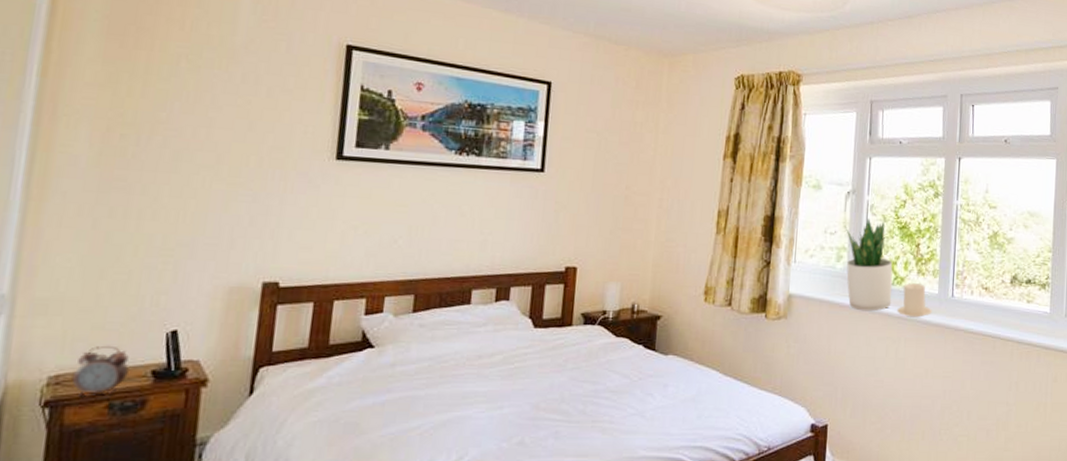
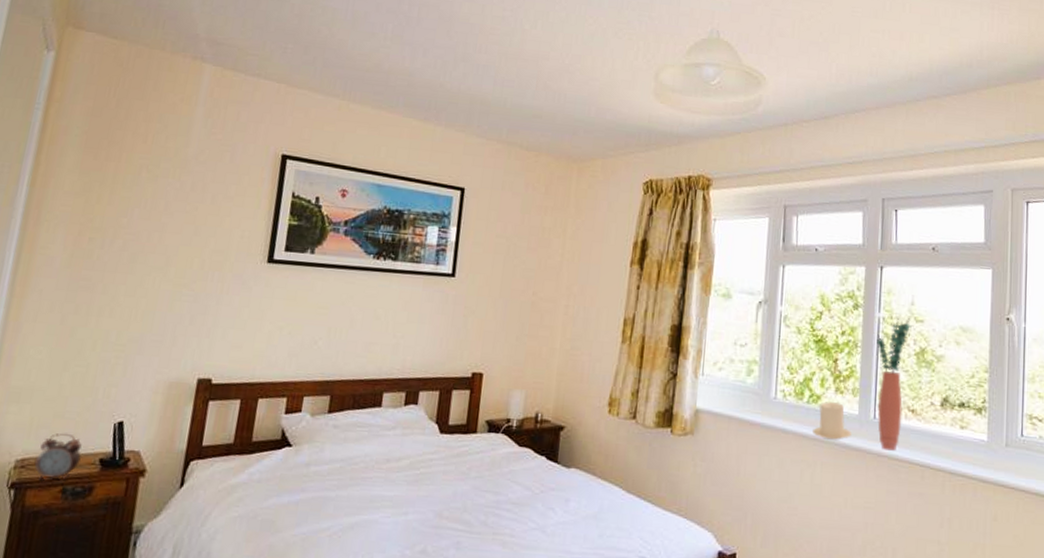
planter: present [844,218,893,312] -> none [755,330,808,432]
vase: none [955,205,986,325] -> present [877,318,912,451]

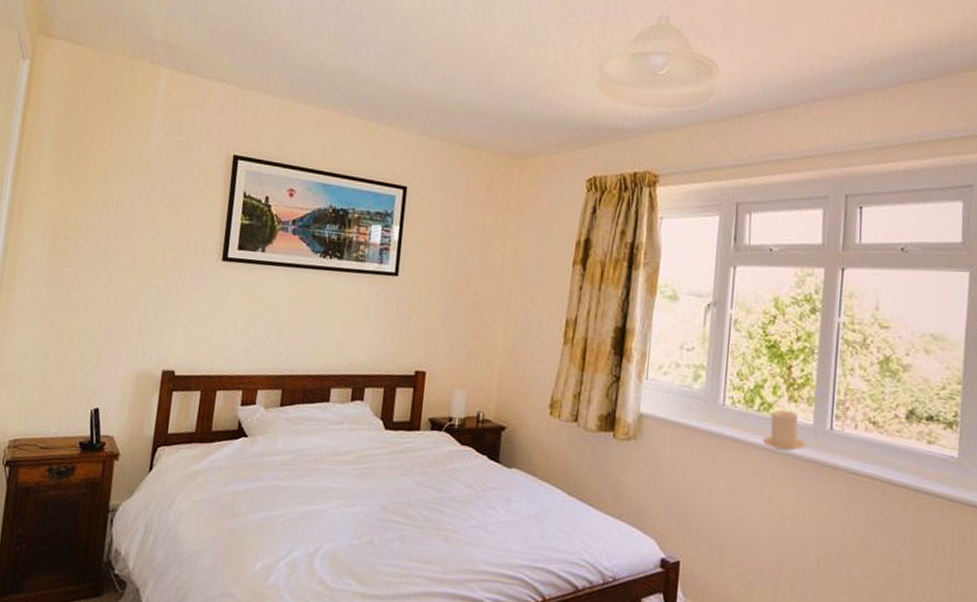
alarm clock: present [34,433,82,480] -> none [24,417,65,460]
vase: present [877,318,912,451] -> none [834,324,875,464]

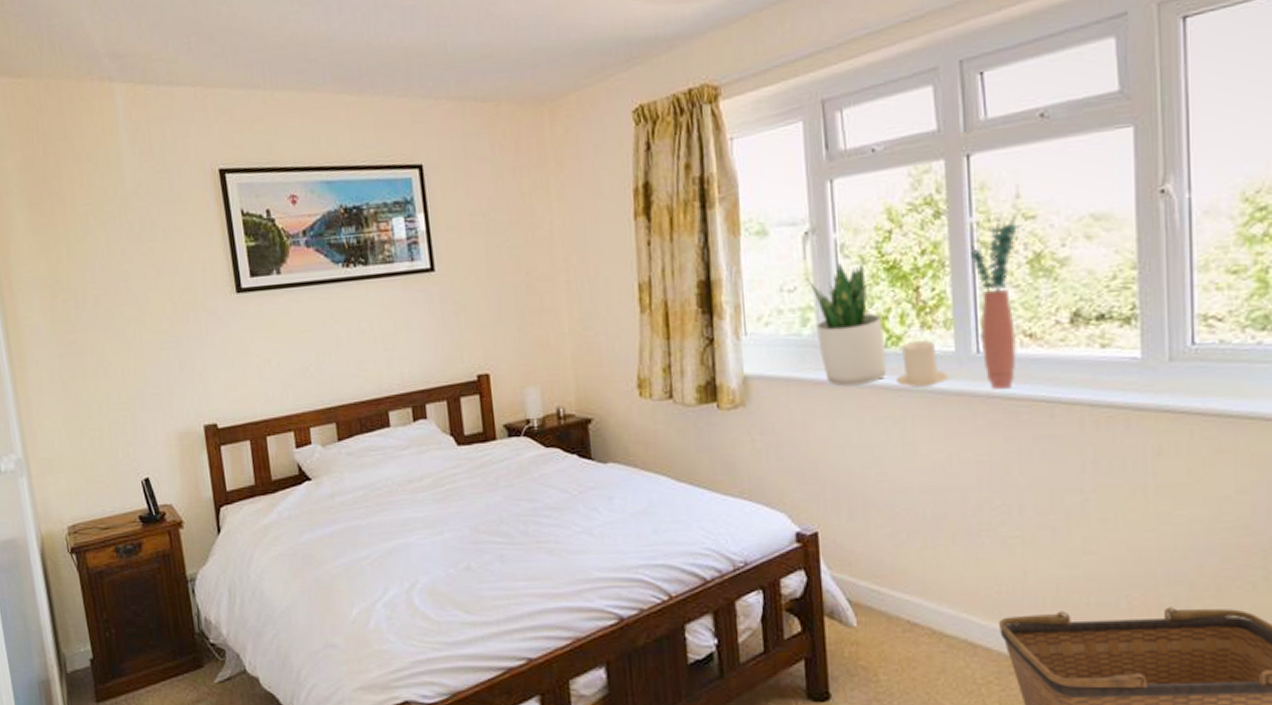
planter: none [702,335,759,440] -> present [805,263,887,387]
vase: none [834,324,875,464] -> present [971,216,1019,390]

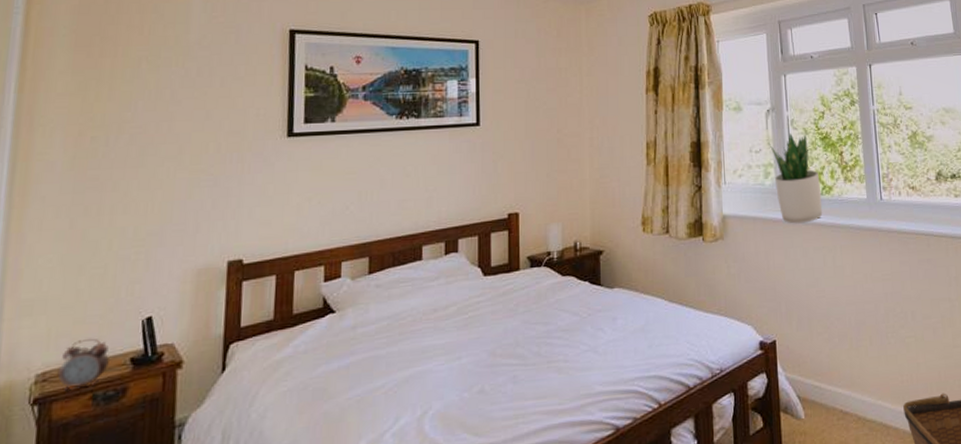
alarm clock: none [83,496,123,543] -> present [57,338,111,391]
candle: present [896,340,949,388] -> none [829,190,863,225]
vase: present [971,216,1019,390] -> none [874,107,905,226]

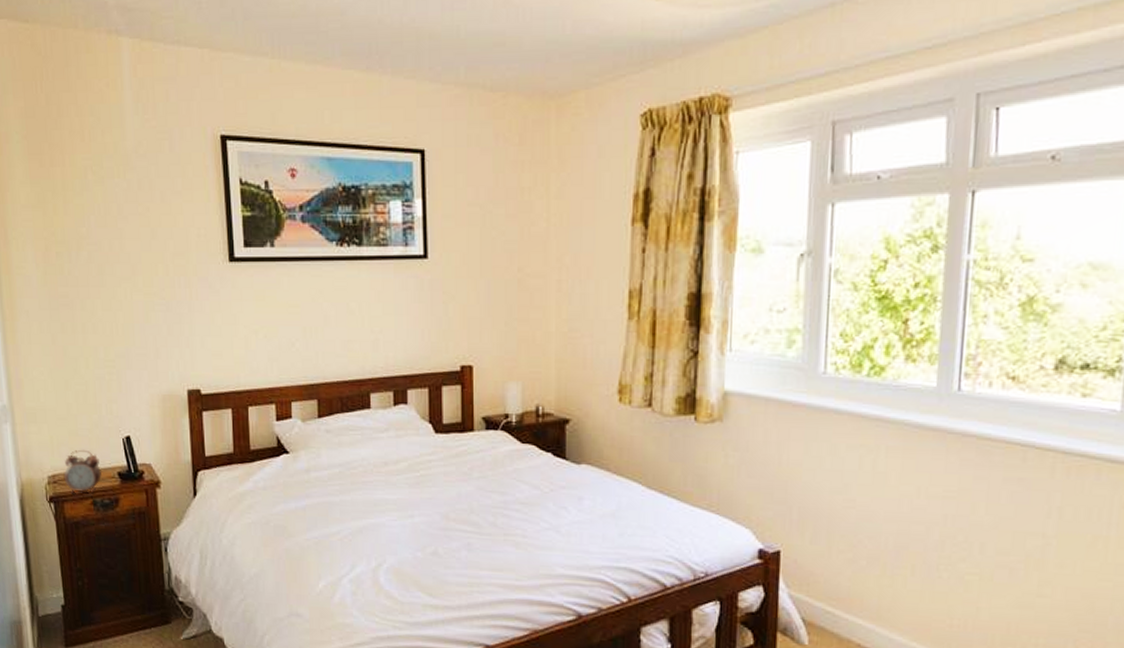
planter: present [767,133,823,224] -> none [796,288,868,412]

